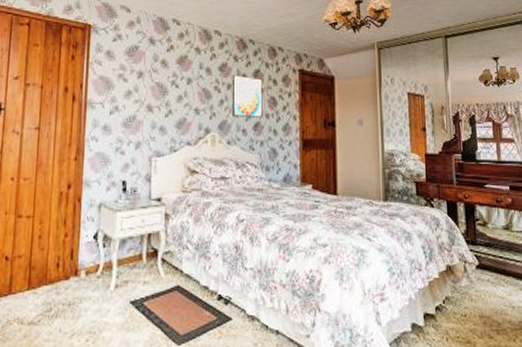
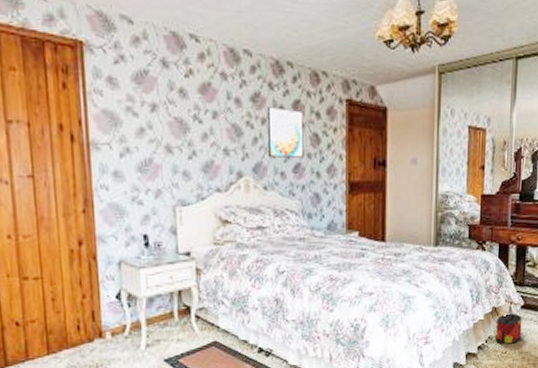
bag: none [452,271,480,307] -> present [495,312,522,344]

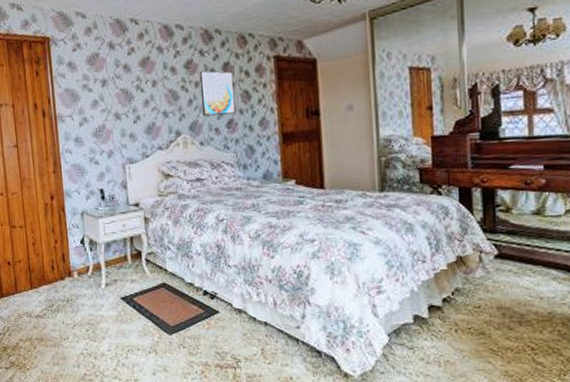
bag: present [495,312,522,344] -> none [463,262,498,298]

